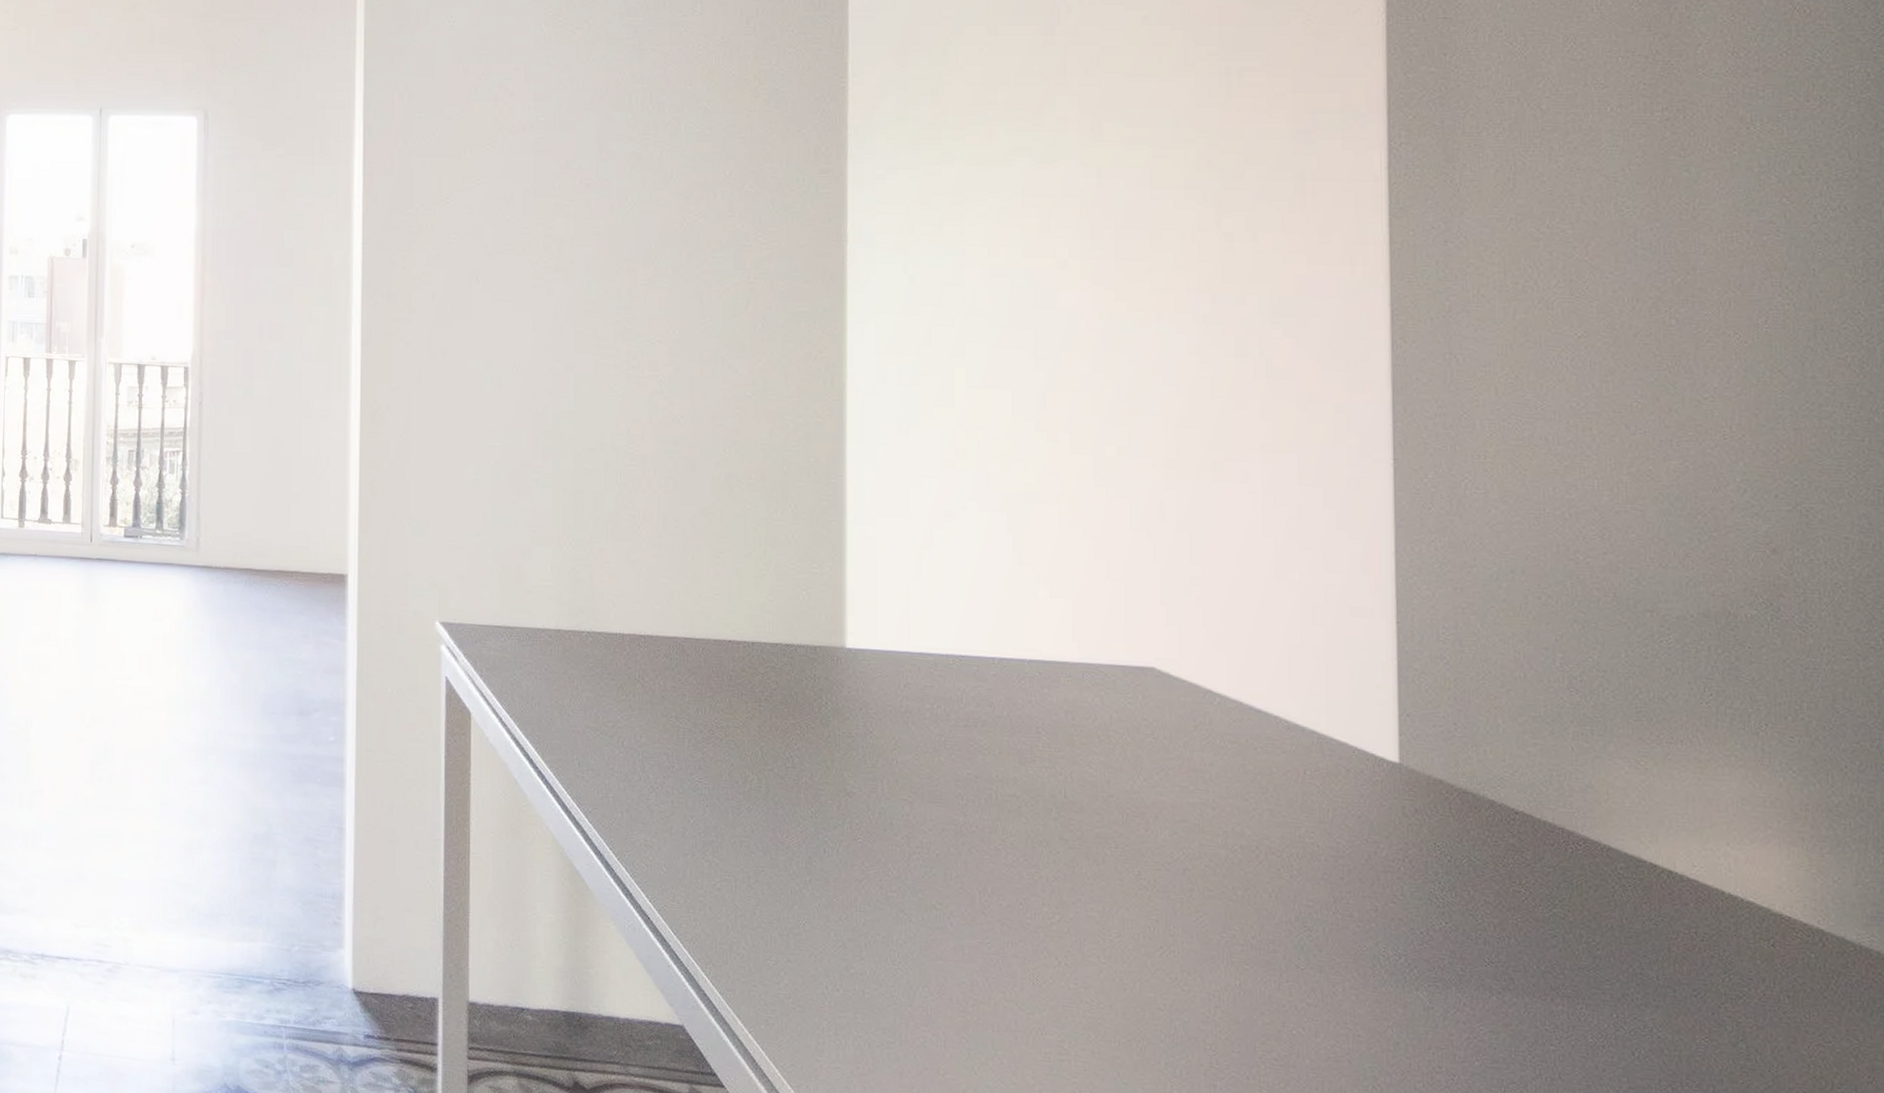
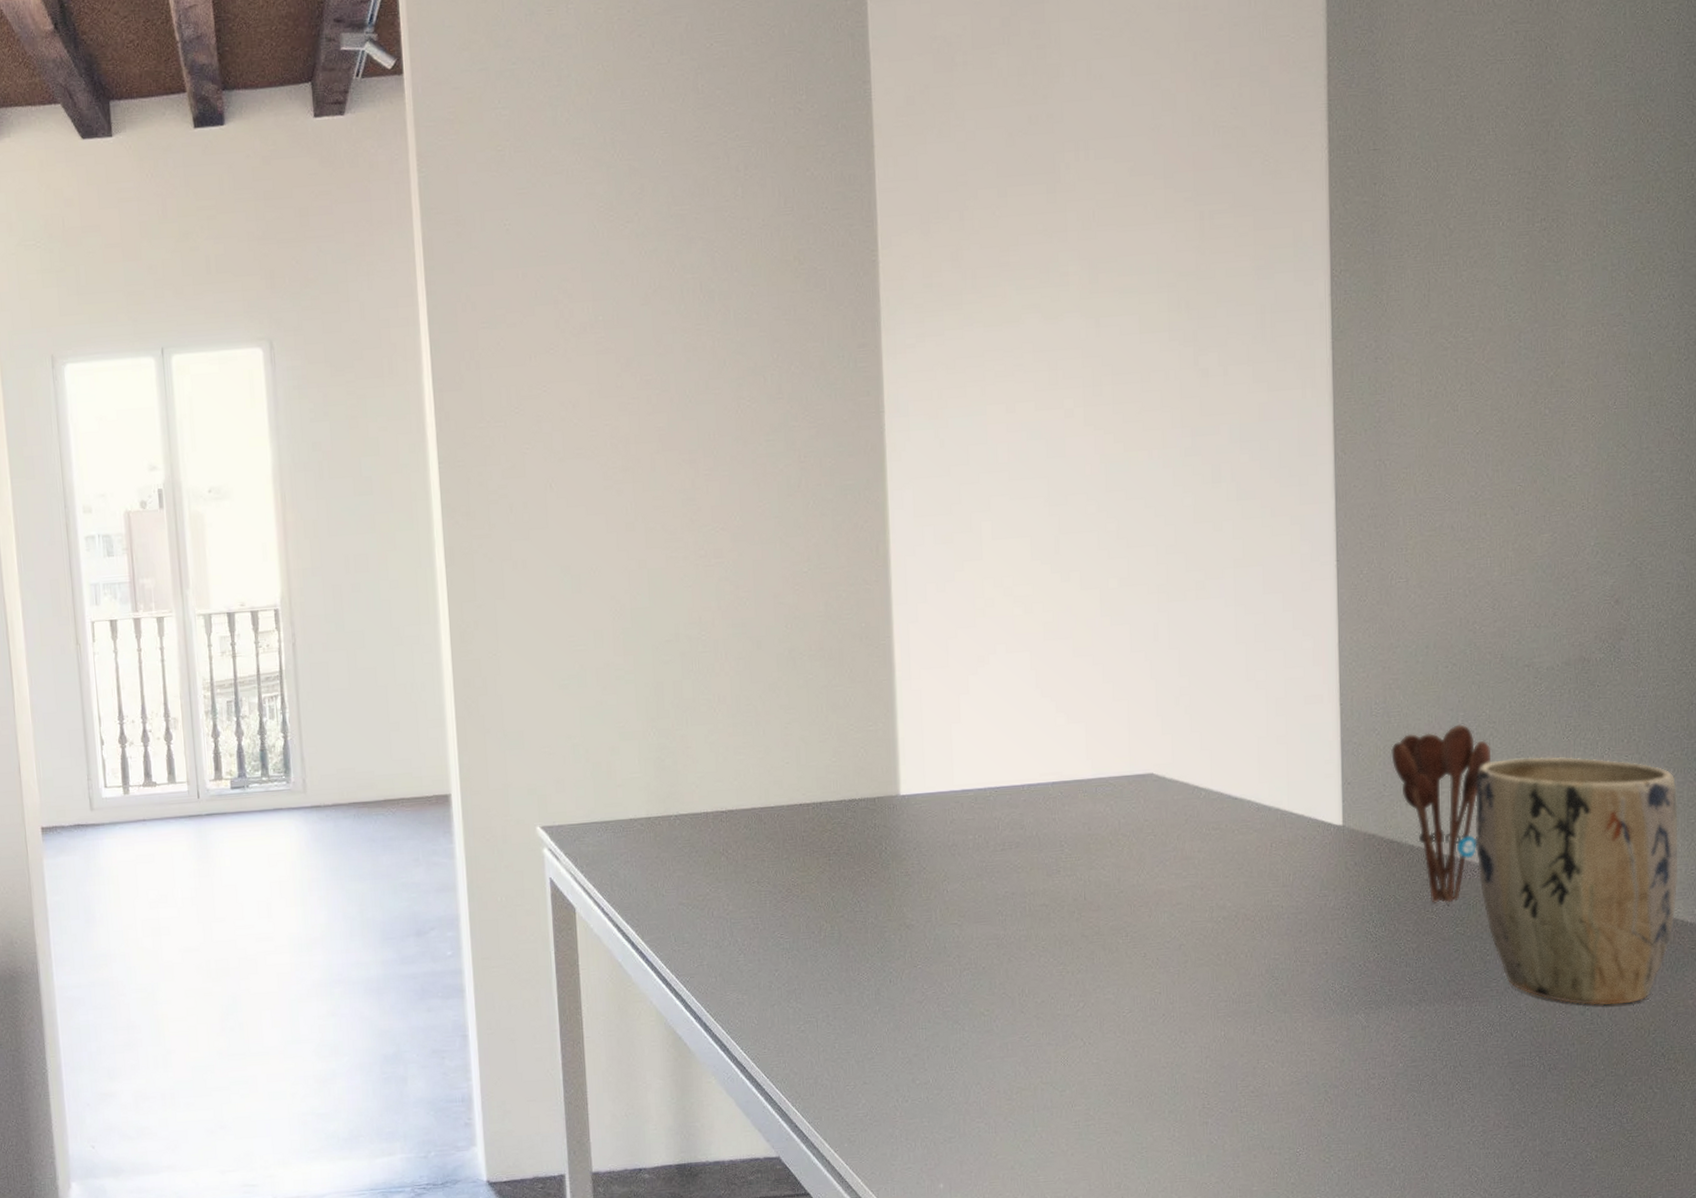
utensil holder: none [1464,667,1603,878] -> present [1391,724,1493,904]
plant pot: none [1578,716,1871,1044] -> present [1475,756,1678,1006]

